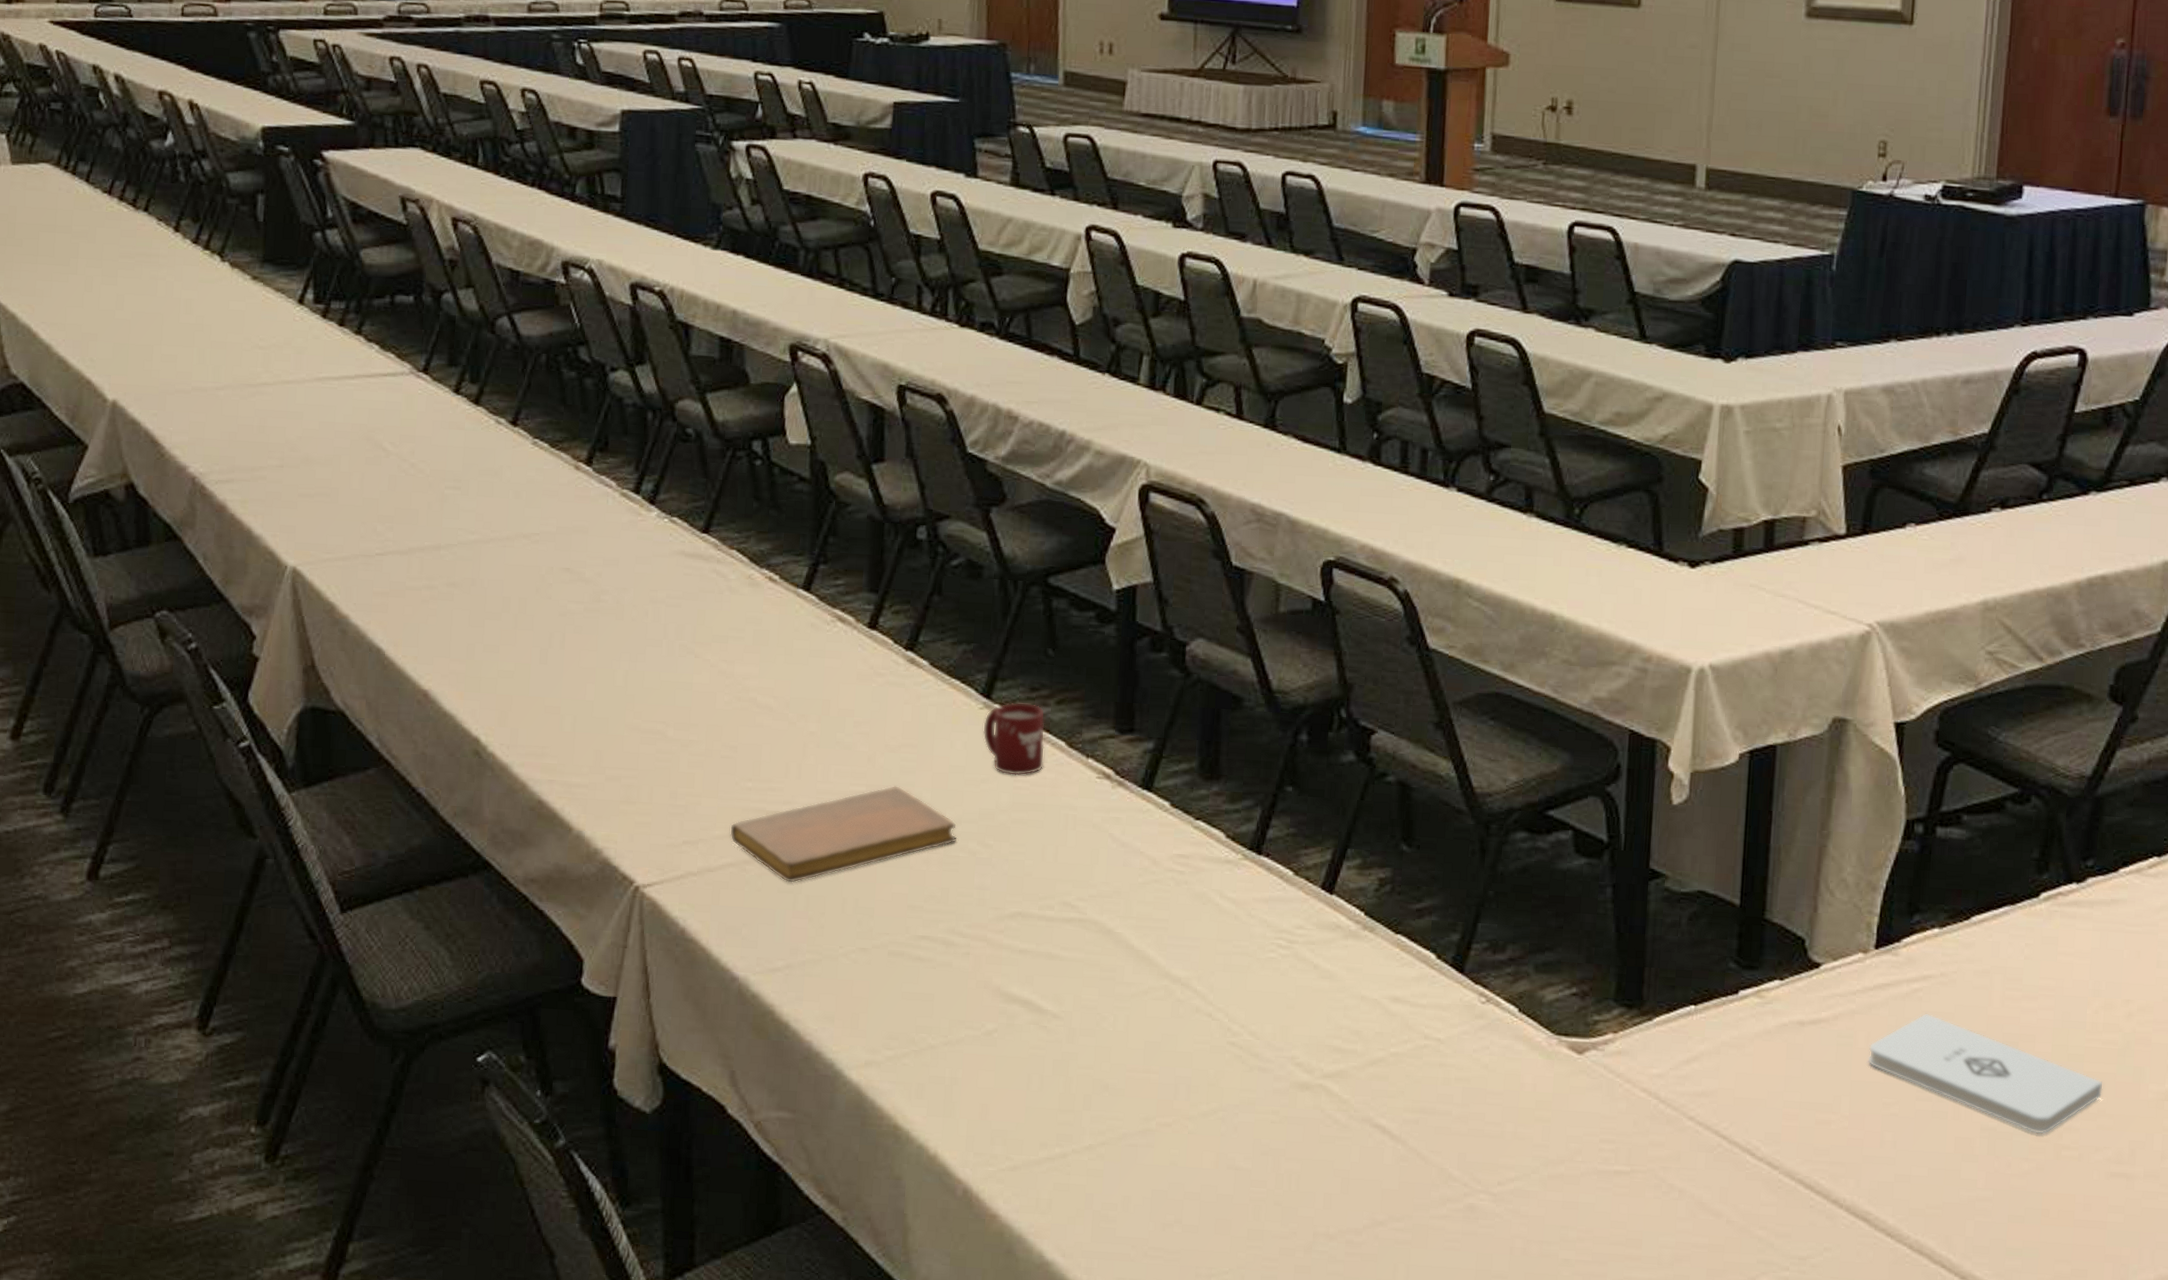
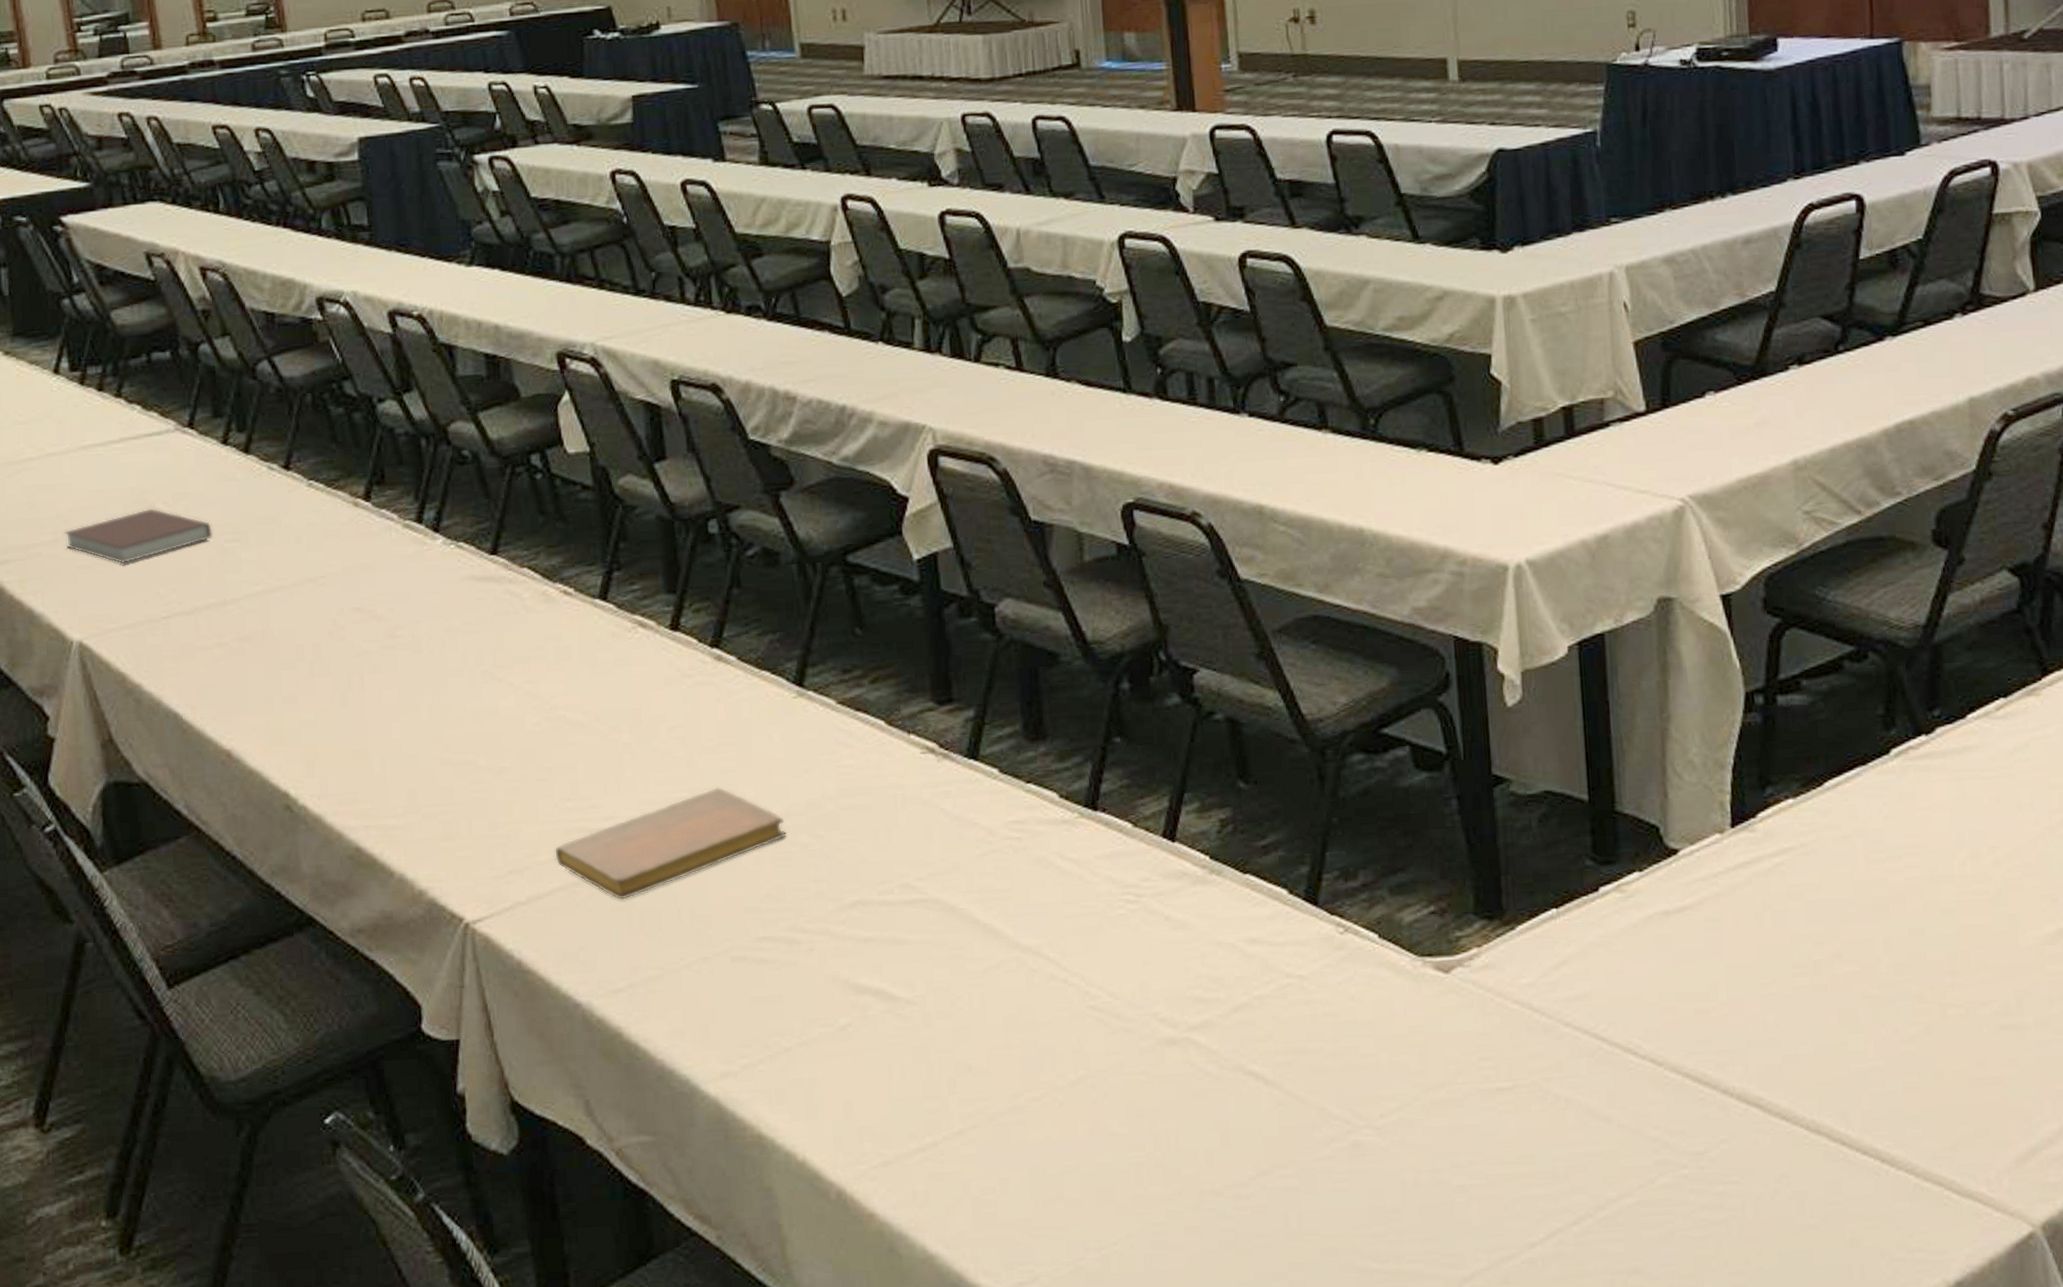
notebook: none [290,446,435,497] -> present [64,508,213,564]
cup: present [983,702,1045,776] -> none [799,685,866,762]
notepad: present [1867,1013,2103,1134] -> none [1738,886,1981,996]

